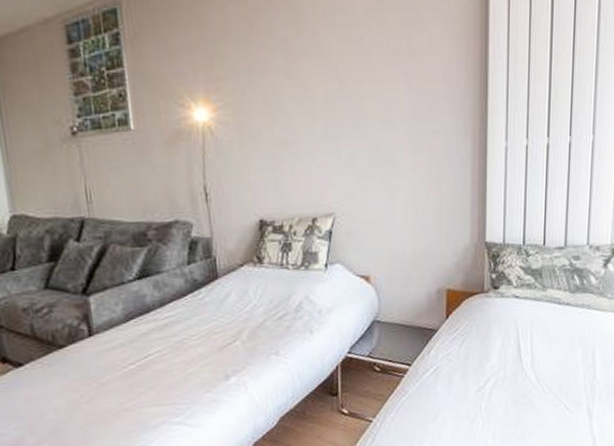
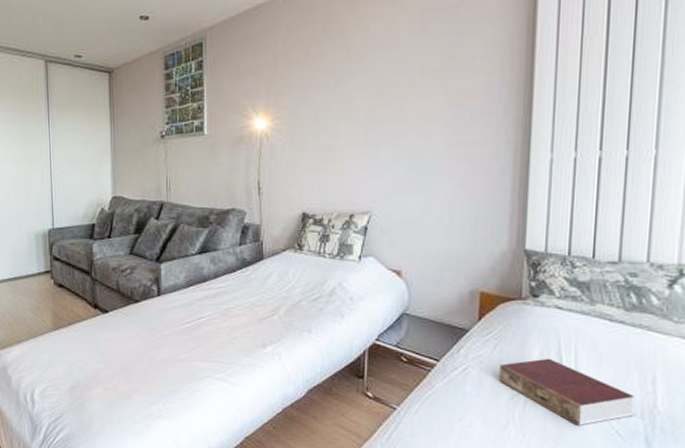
book: none [467,347,579,407] -> present [499,358,634,426]

